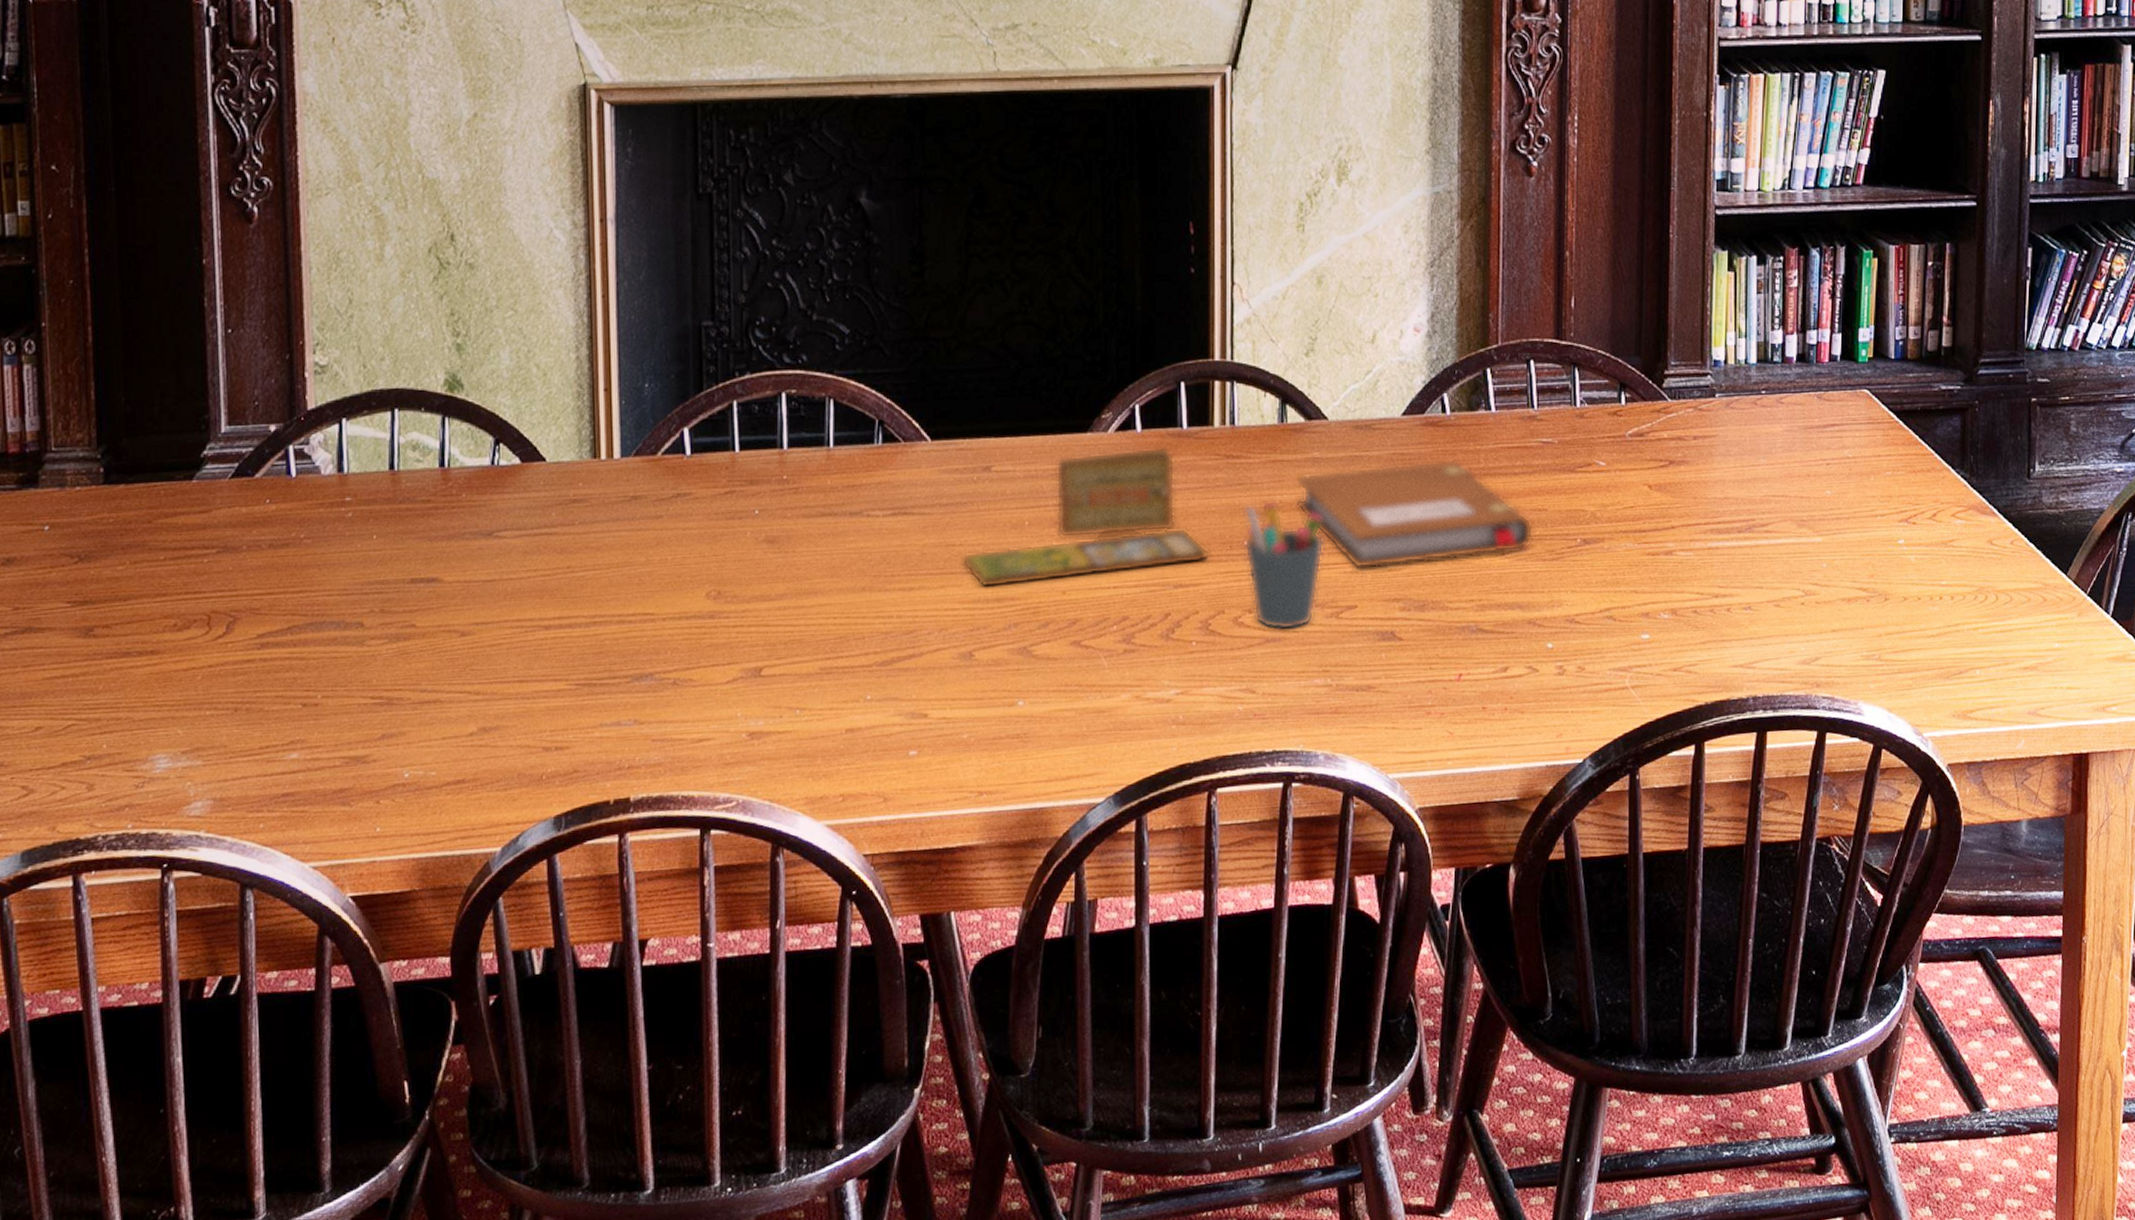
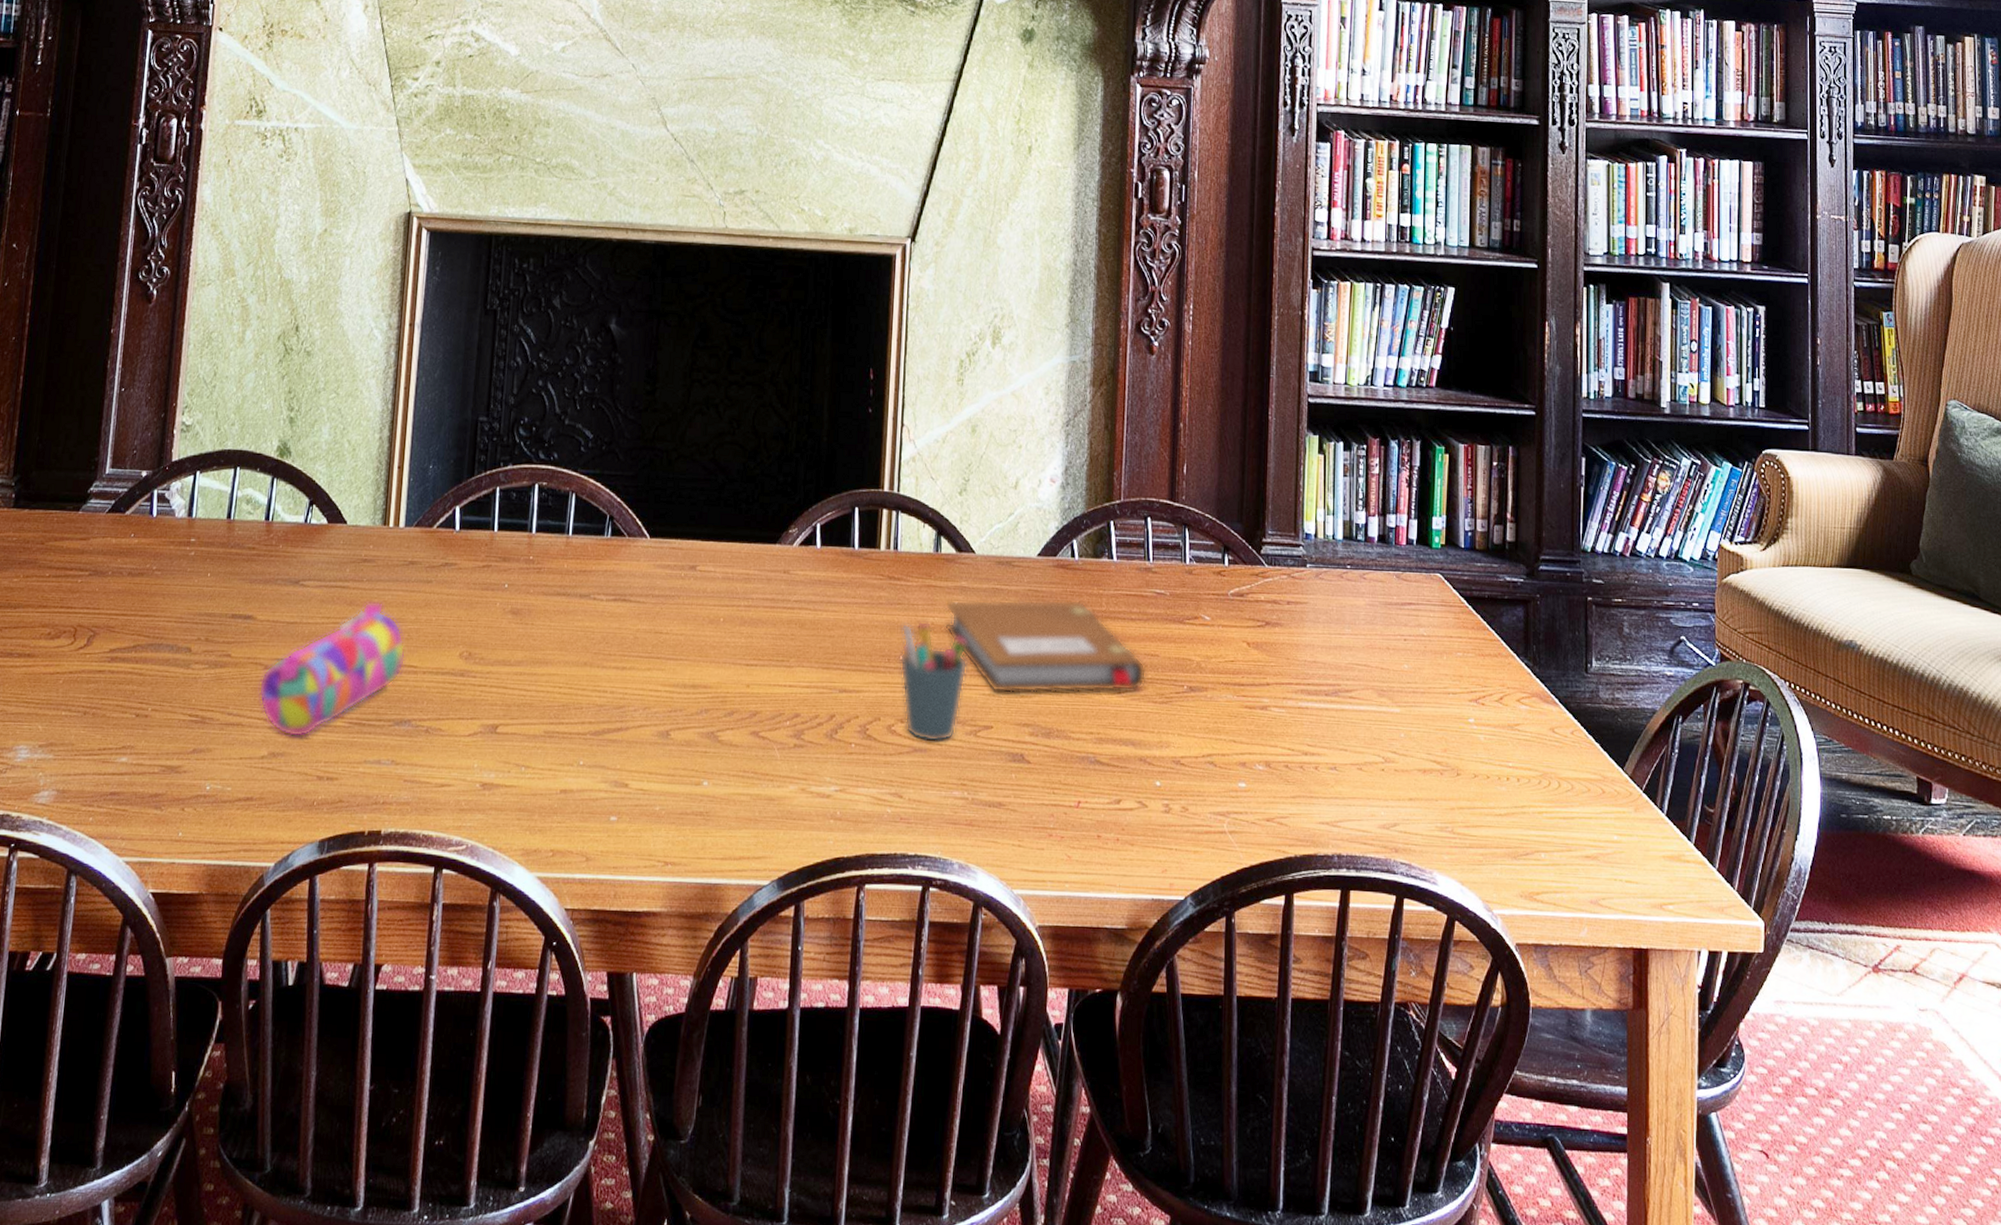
pencil case: none [456,547,639,709] -> present [258,602,406,738]
board game: present [962,447,1209,588] -> none [667,562,870,675]

